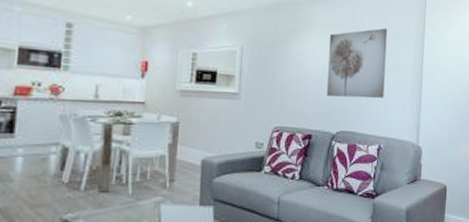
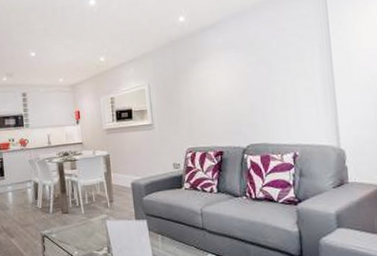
wall art: present [327,28,388,99] -> none [226,38,292,114]

